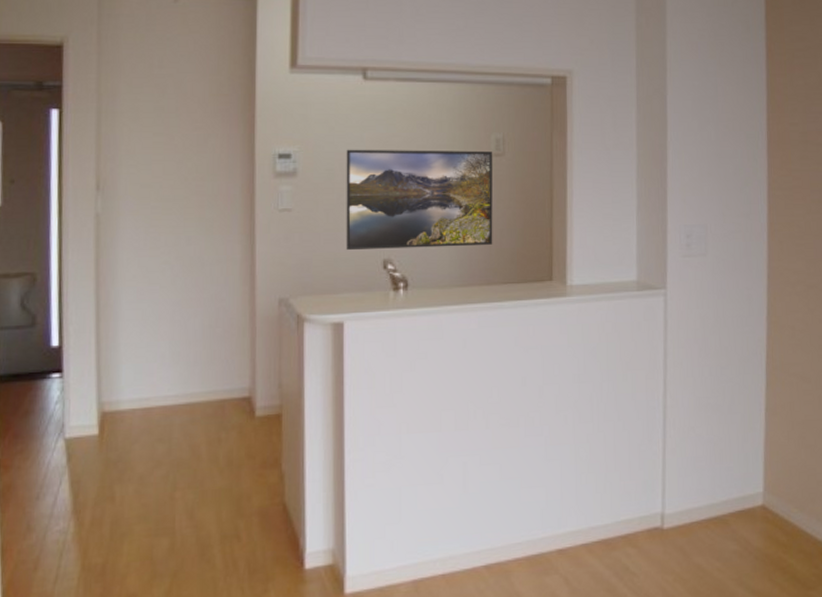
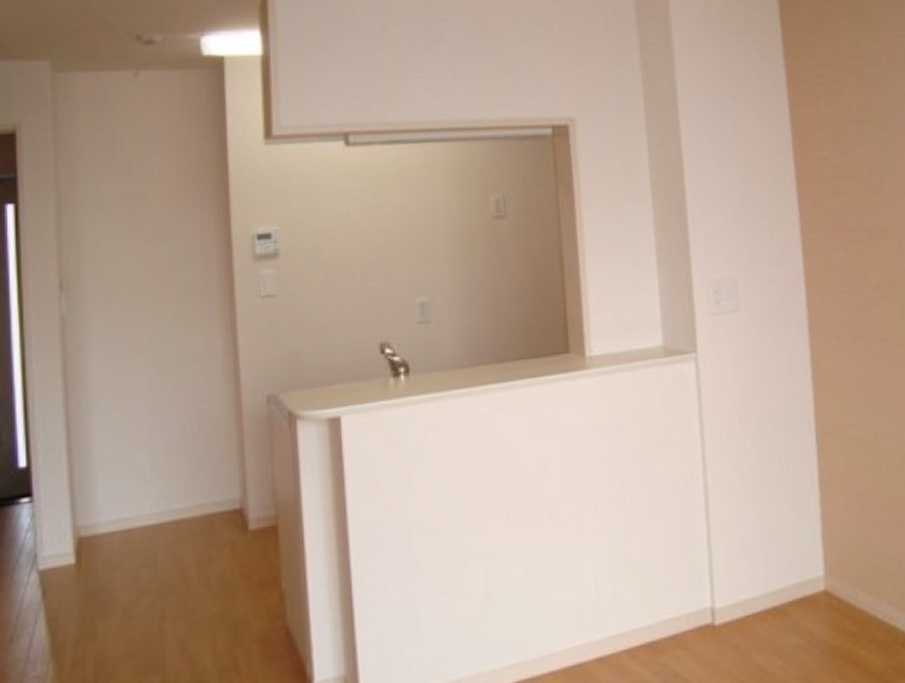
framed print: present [346,149,493,250] -> none [331,214,501,335]

